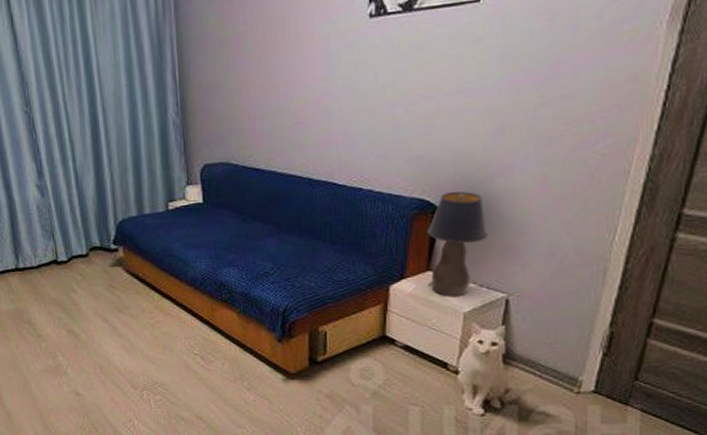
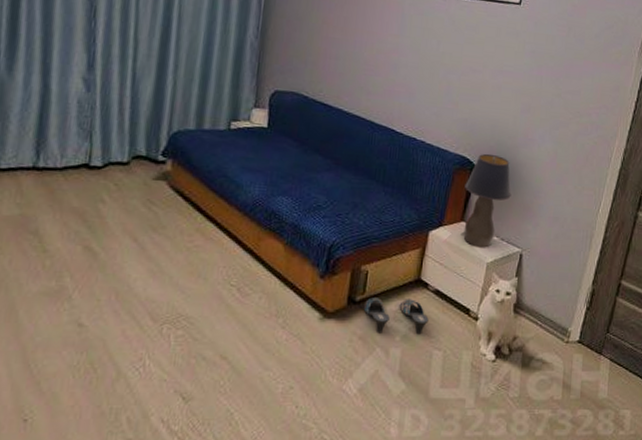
slippers: none [326,356,400,392] -> present [363,297,429,335]

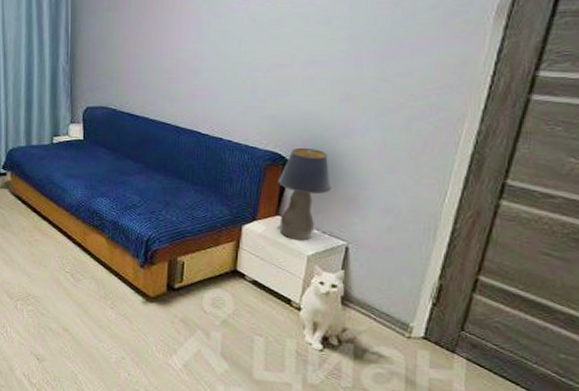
slippers: present [363,297,429,335] -> none [182,285,248,321]

